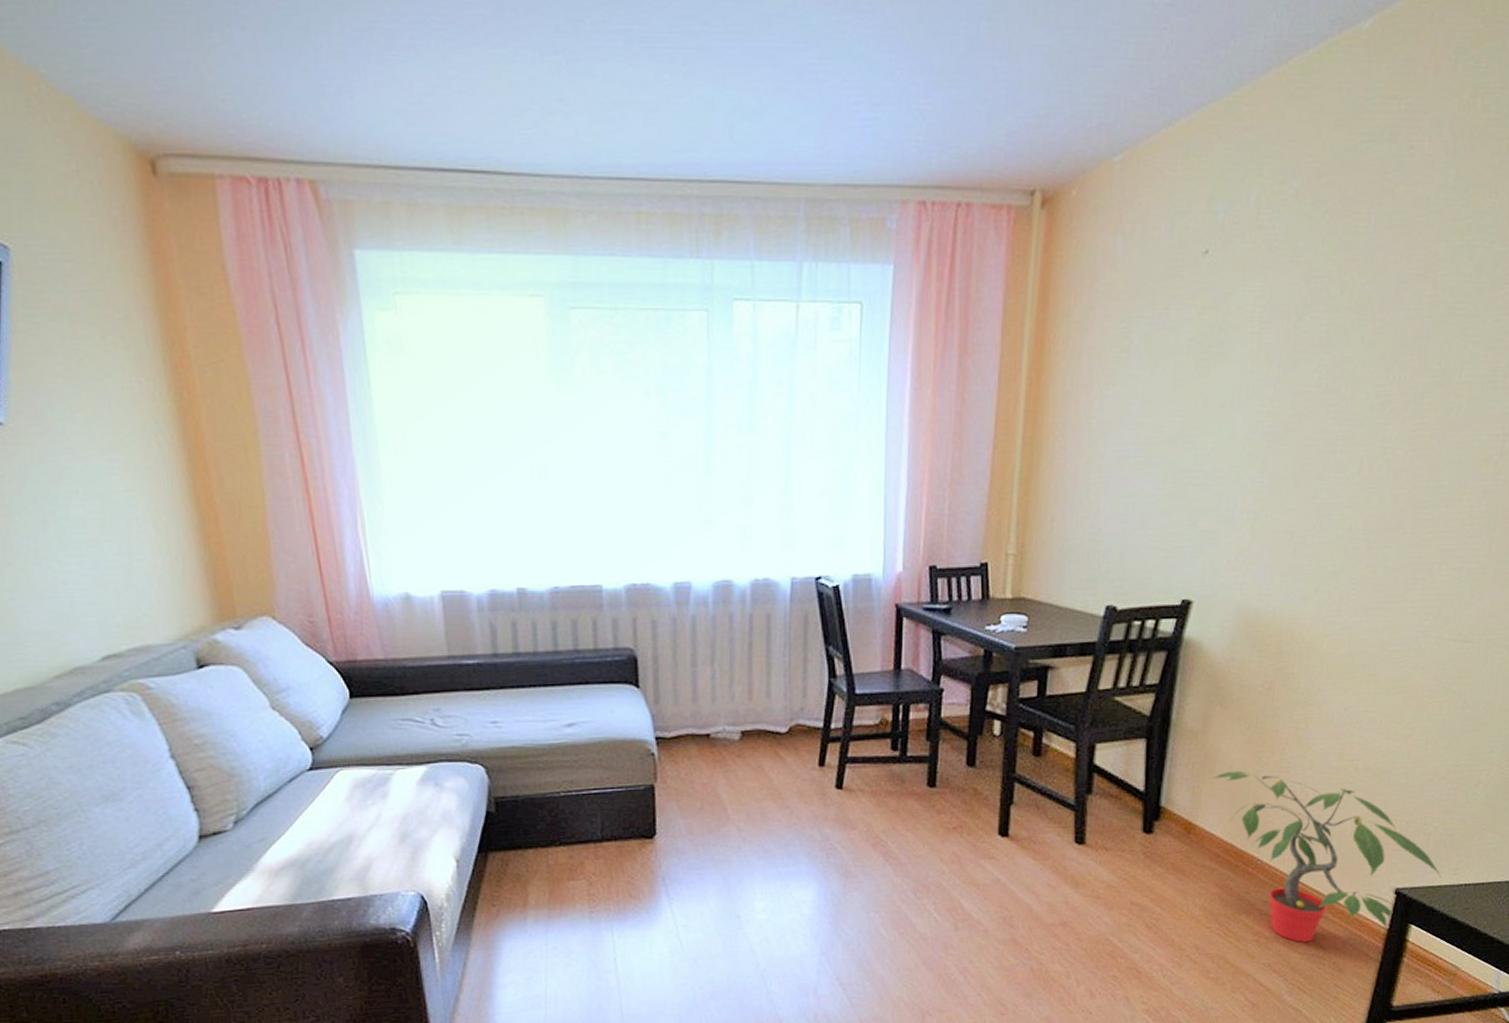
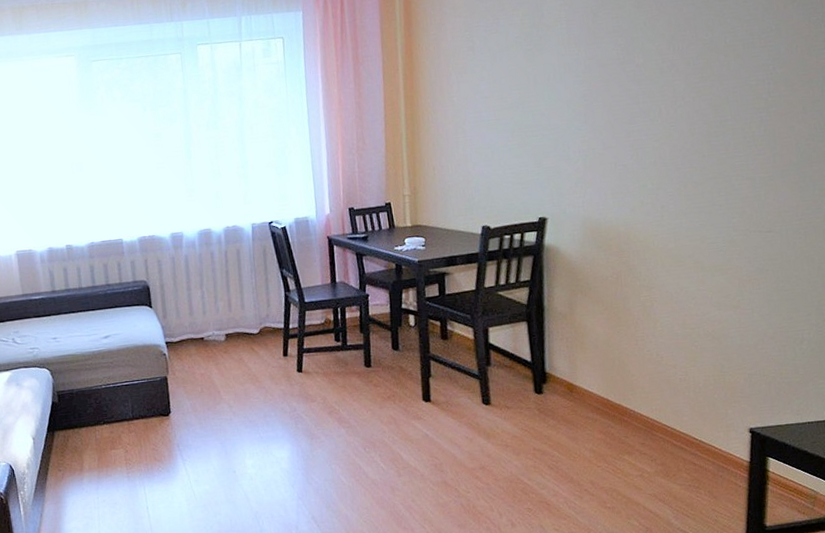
potted plant: present [1212,771,1442,943] -> none [583,341,787,476]

